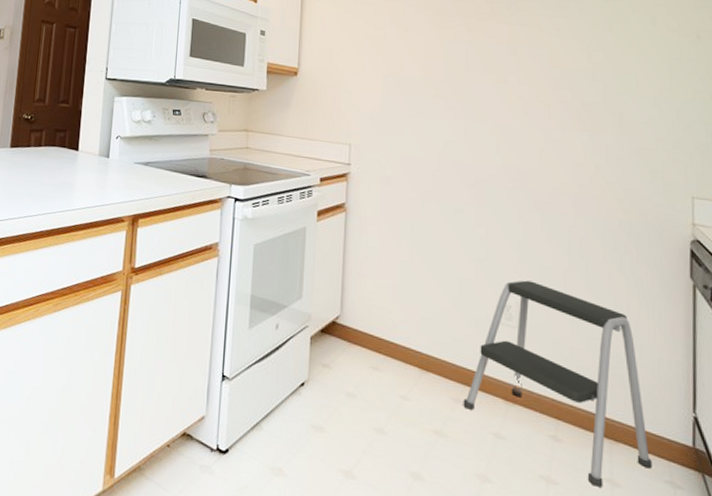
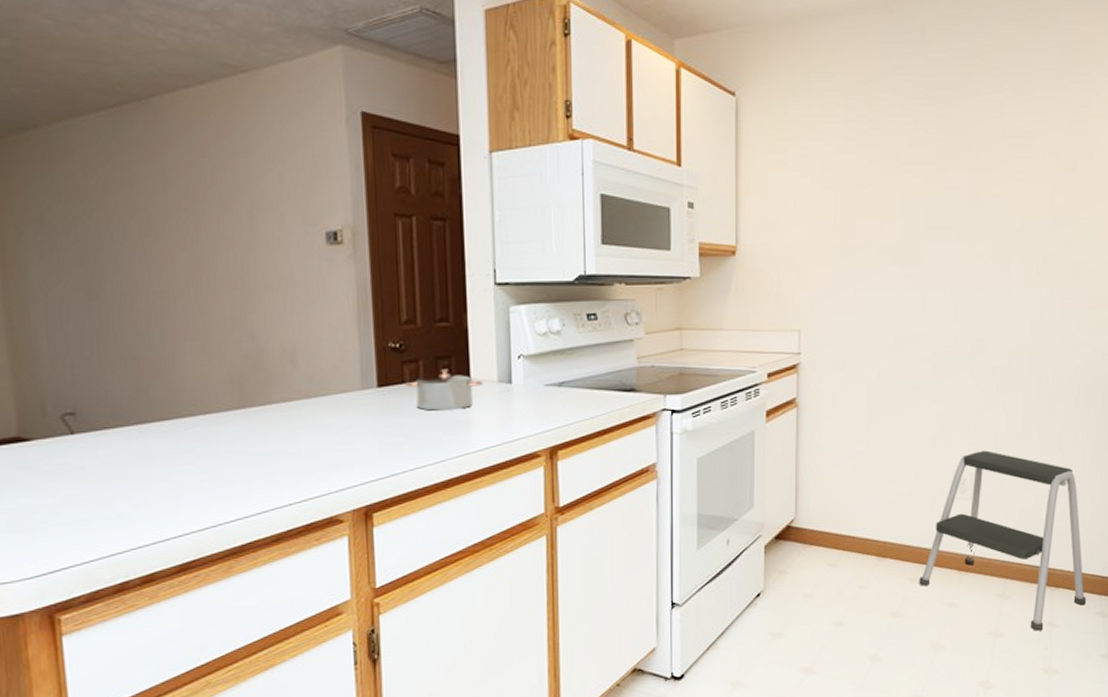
cooking pot: none [30,140,87,174] -> present [405,369,483,411]

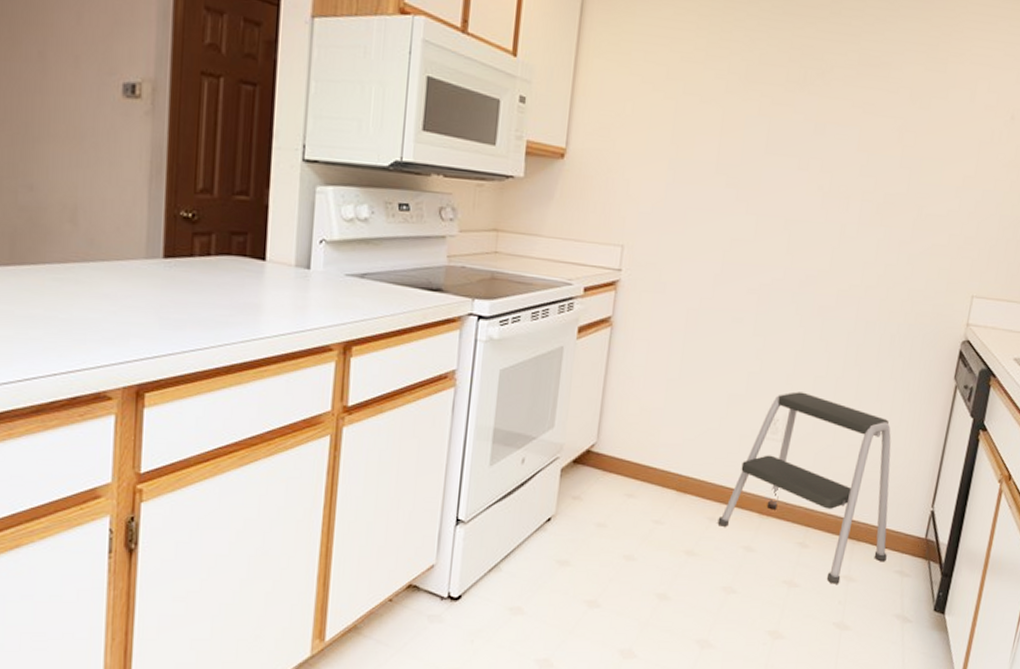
cooking pot: present [405,369,483,411] -> none [194,246,279,292]

